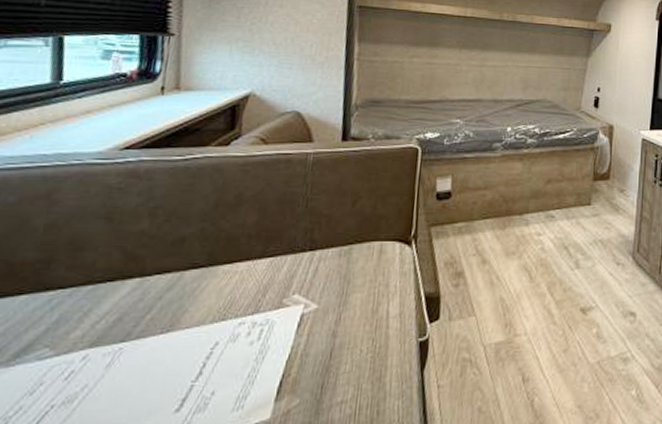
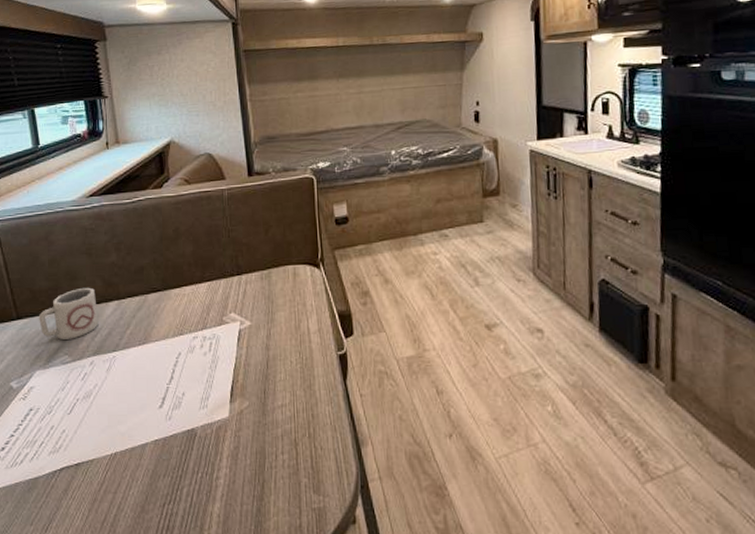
cup: none [11,260,109,329] -> present [38,287,99,341]

